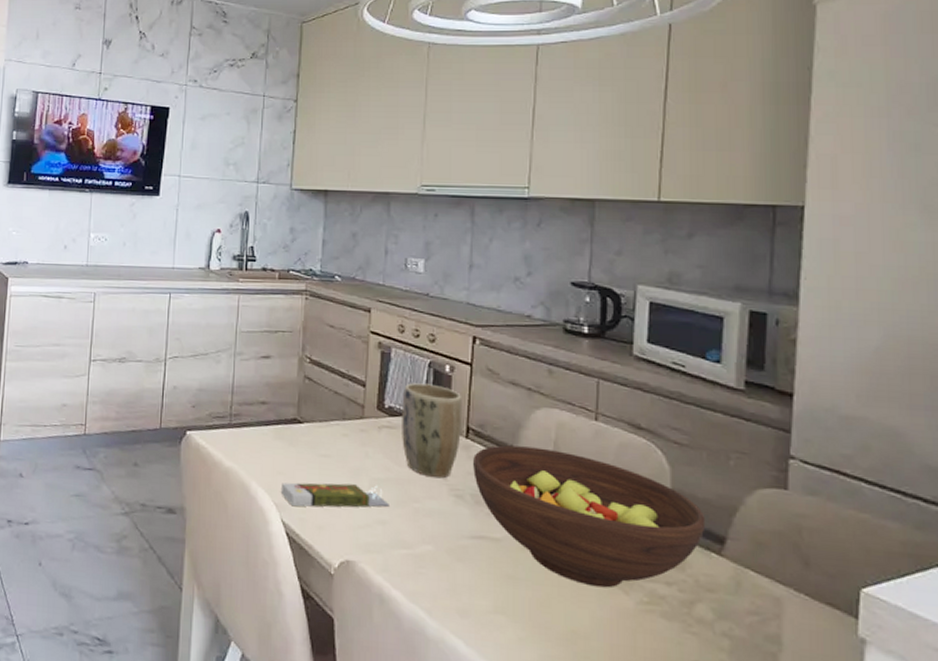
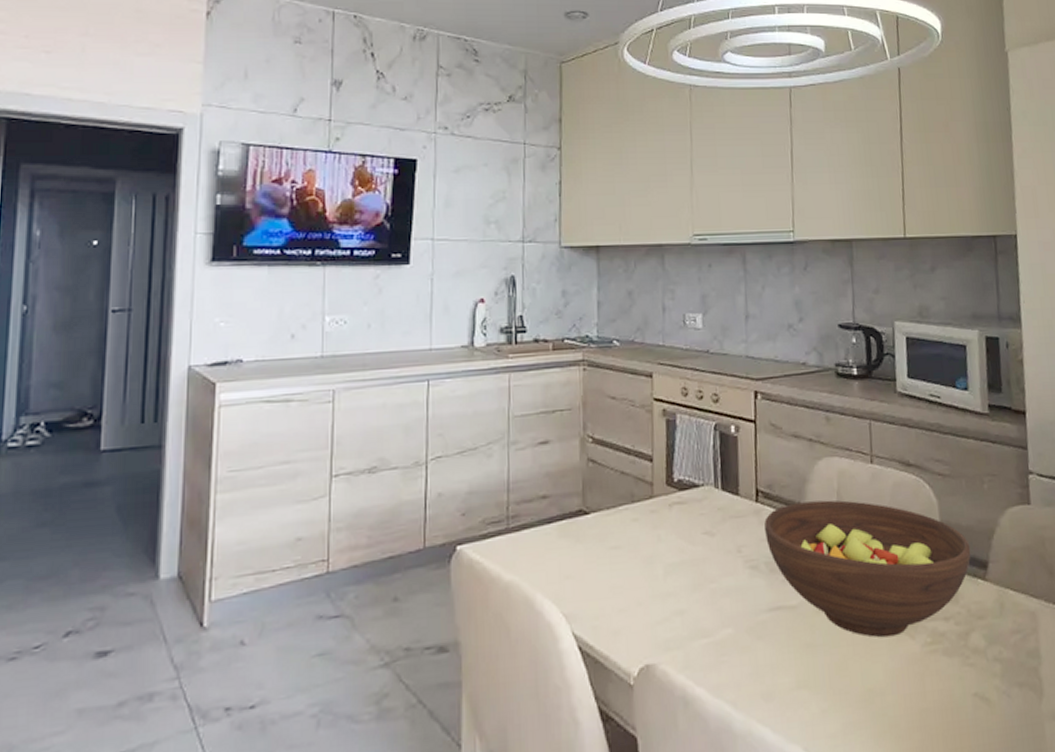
matchbox: present [280,482,389,508] -> none [569,571,686,614]
plant pot: present [402,383,463,479] -> none [691,448,751,552]

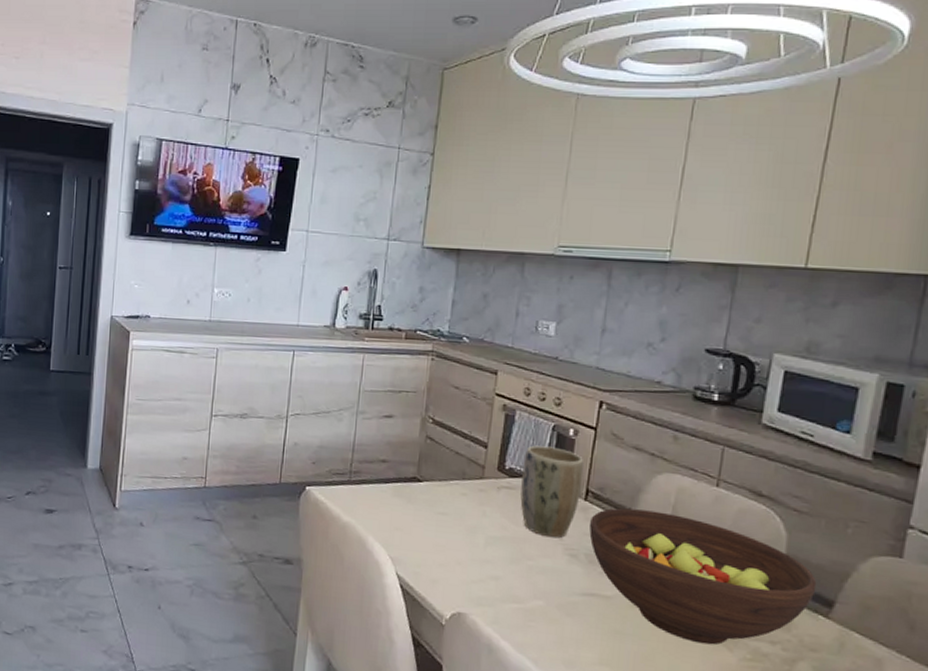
plant pot: none [691,448,751,552] -> present [520,445,584,538]

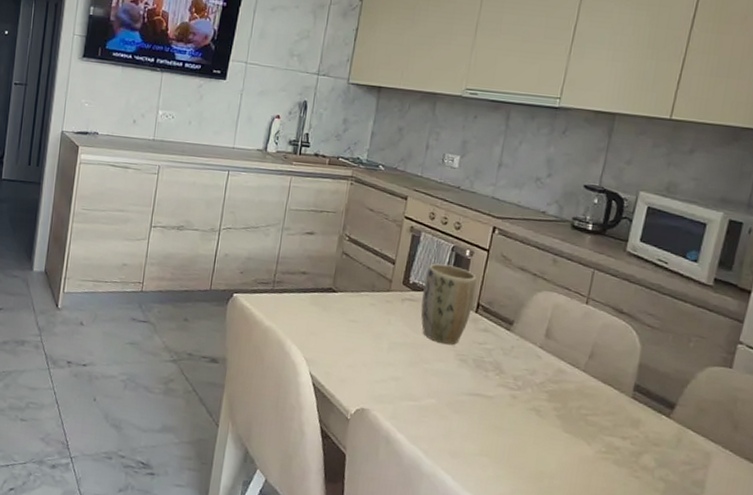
fruit bowl: present [589,508,817,645] -> none [478,320,663,439]

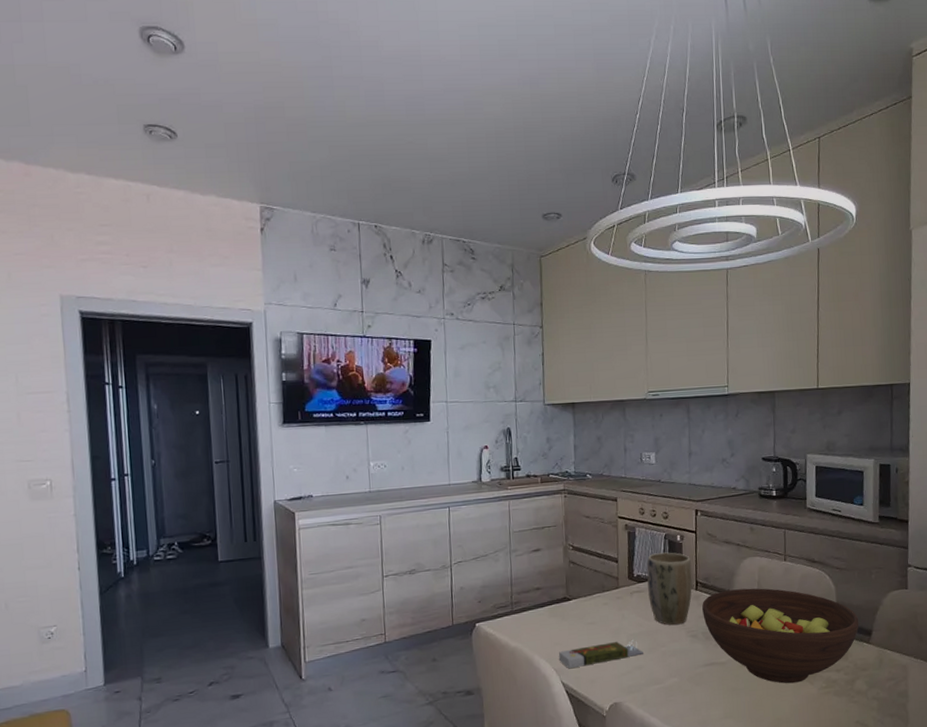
matchbox: none [311,342,404,366] -> present [558,639,643,669]
fruit bowl: none [478,320,663,439] -> present [702,588,859,684]

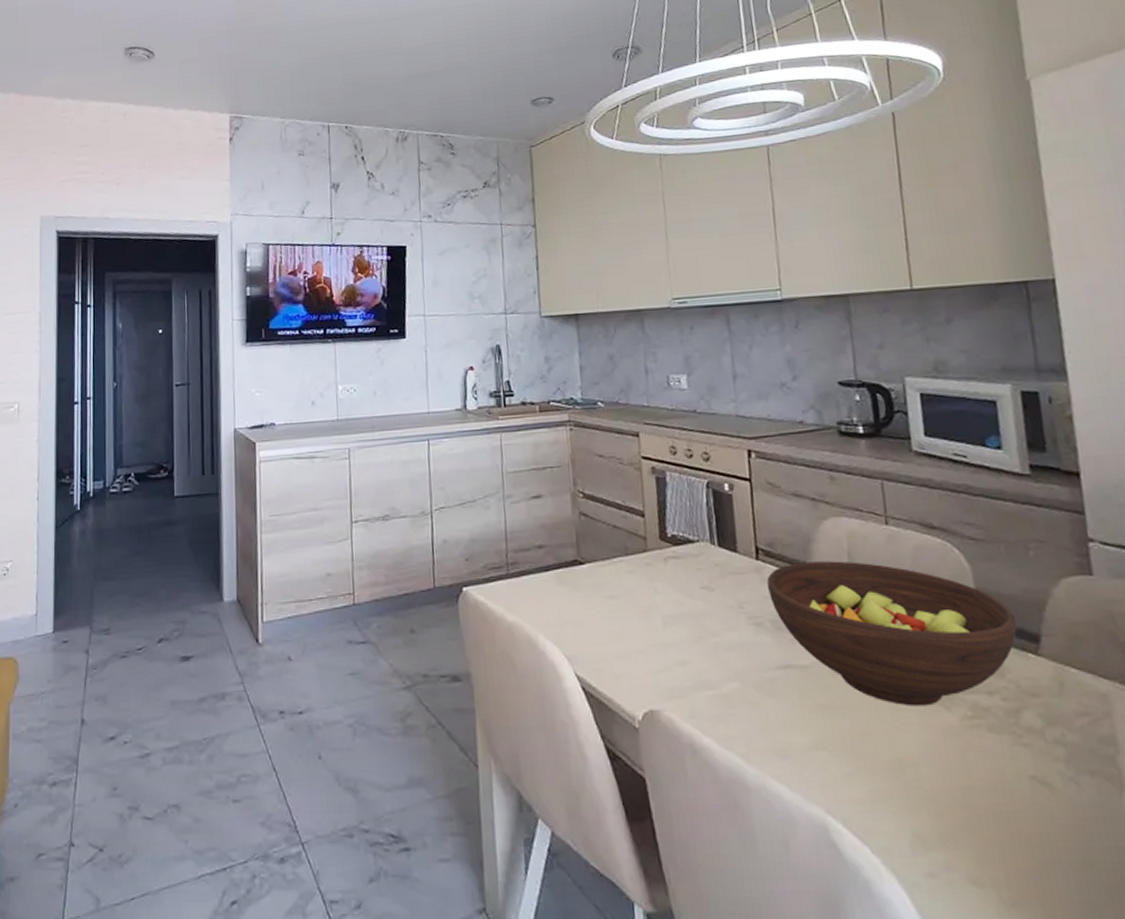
matchbox: present [558,639,643,669] -> none [570,622,687,657]
plant pot: present [647,552,692,625] -> none [684,506,751,607]

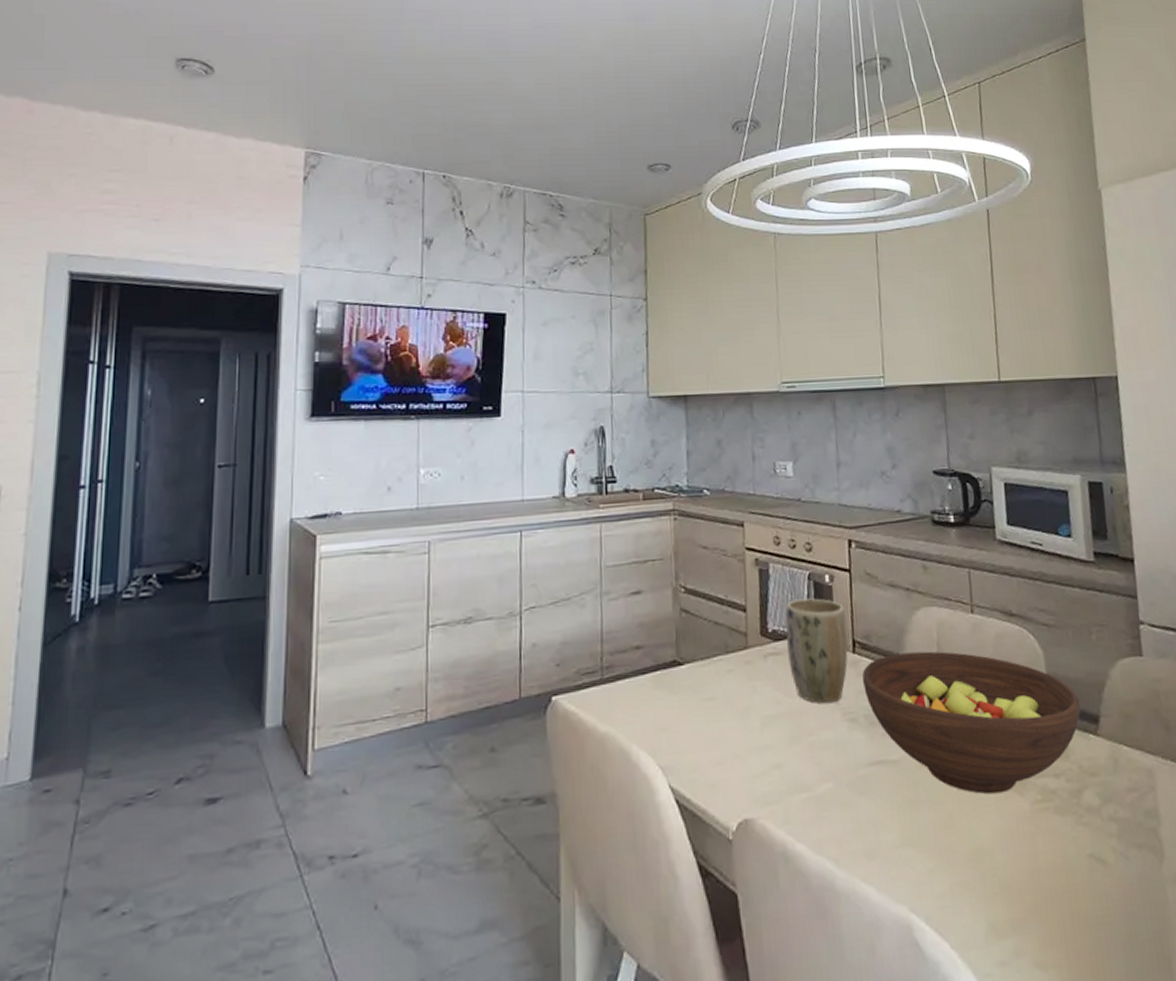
plant pot: none [684,506,751,607] -> present [785,598,848,704]

